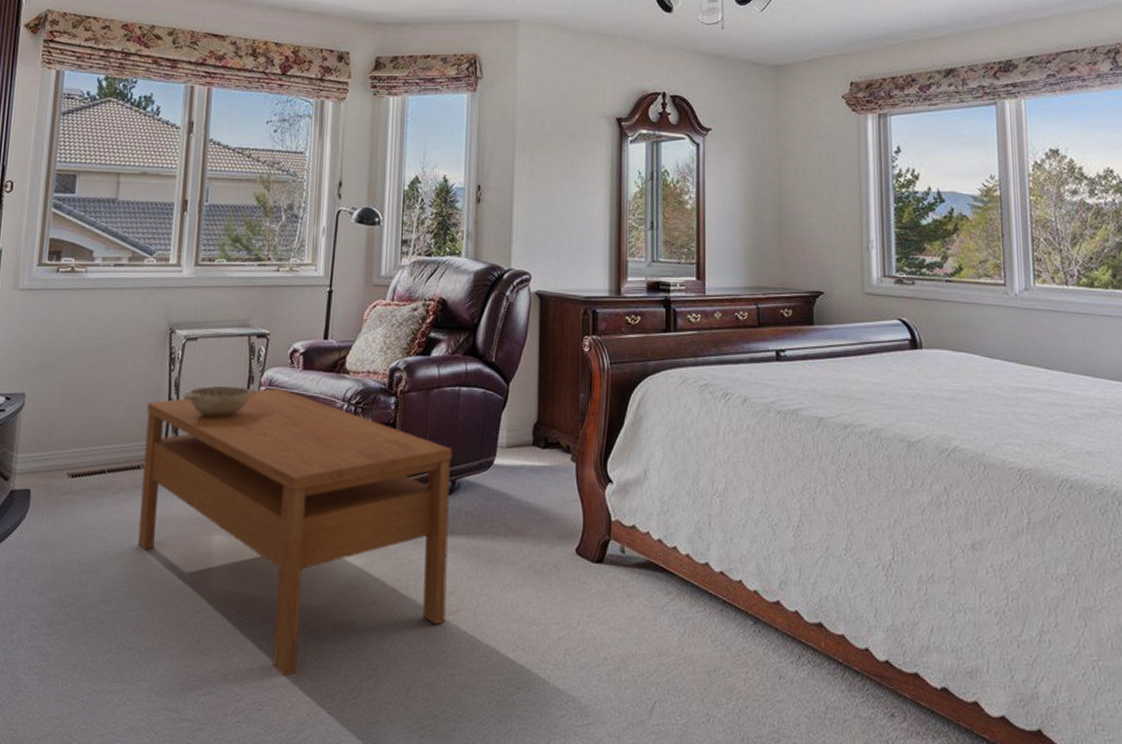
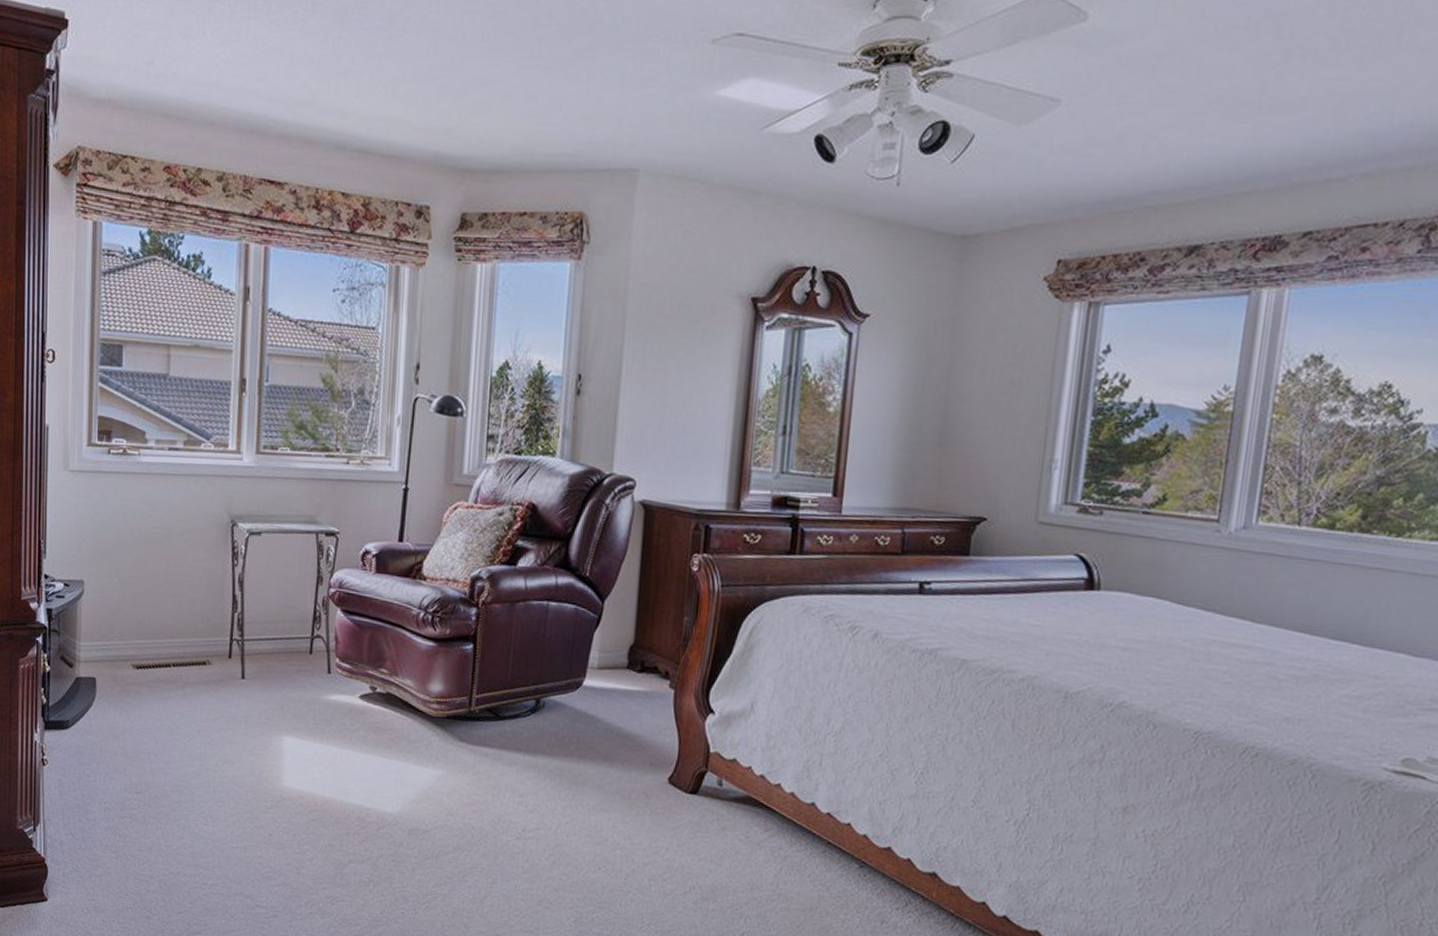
coffee table: present [138,388,452,677] -> none [207,591,537,876]
decorative bowl: present [183,386,258,418] -> none [248,584,327,618]

